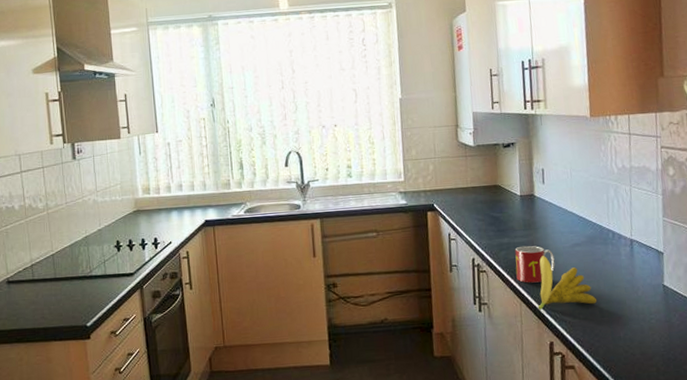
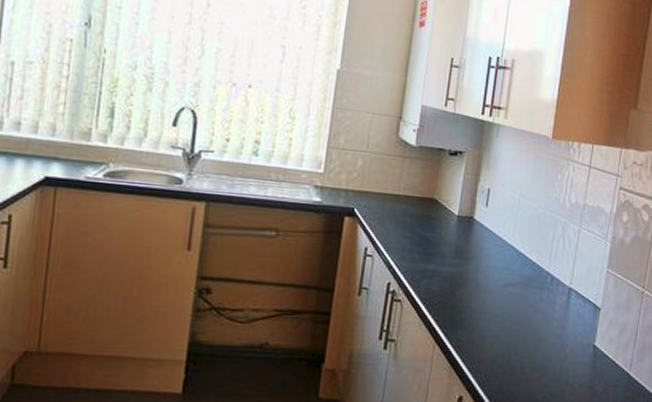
mug: present [515,245,555,283] -> none [435,276,483,323]
banana: present [537,256,597,311] -> none [453,292,520,358]

